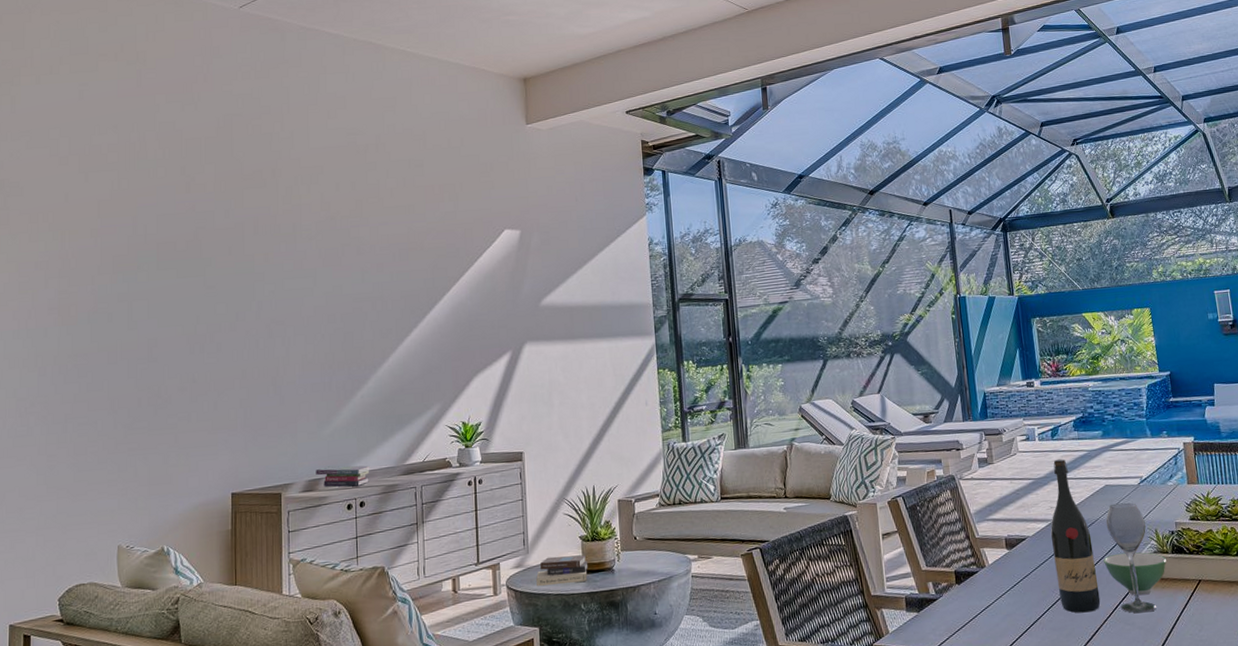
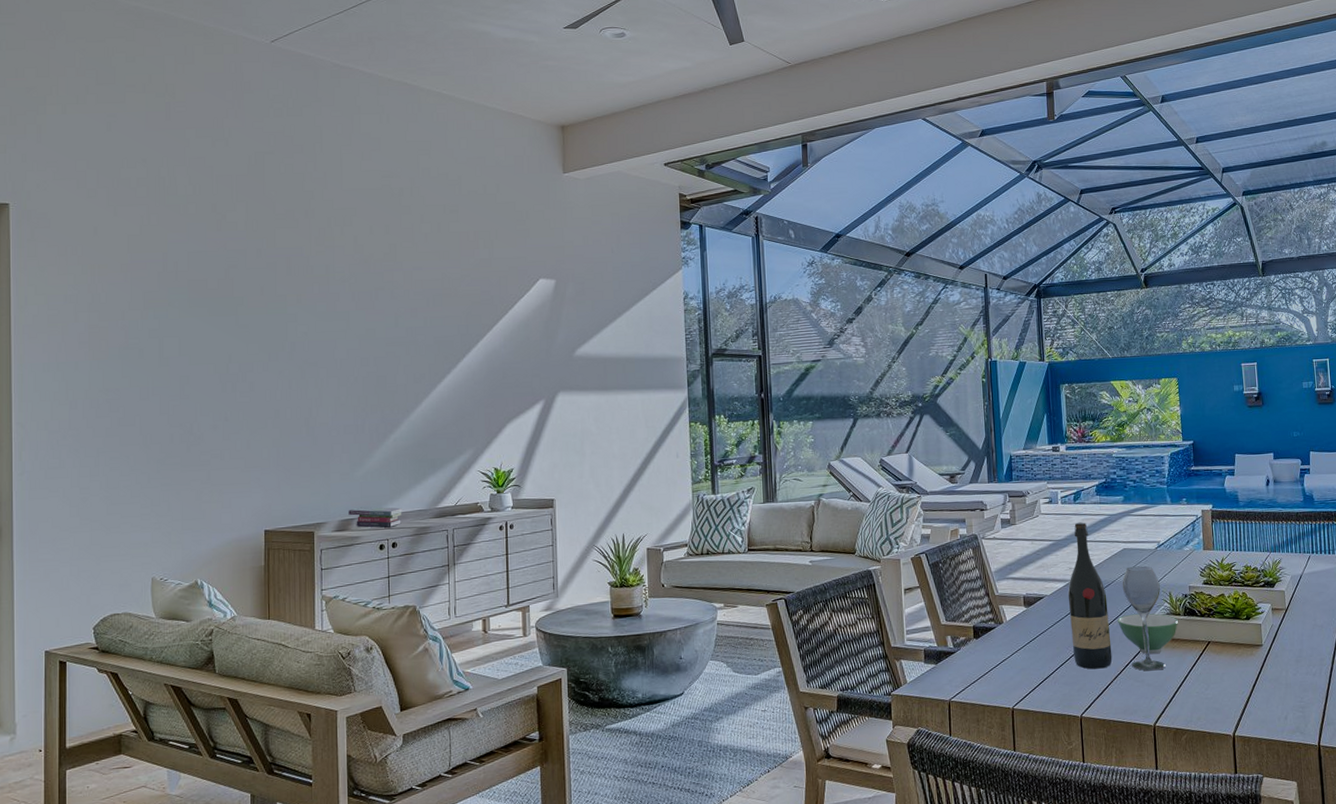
books: present [536,555,589,587] -> none [565,600,617,630]

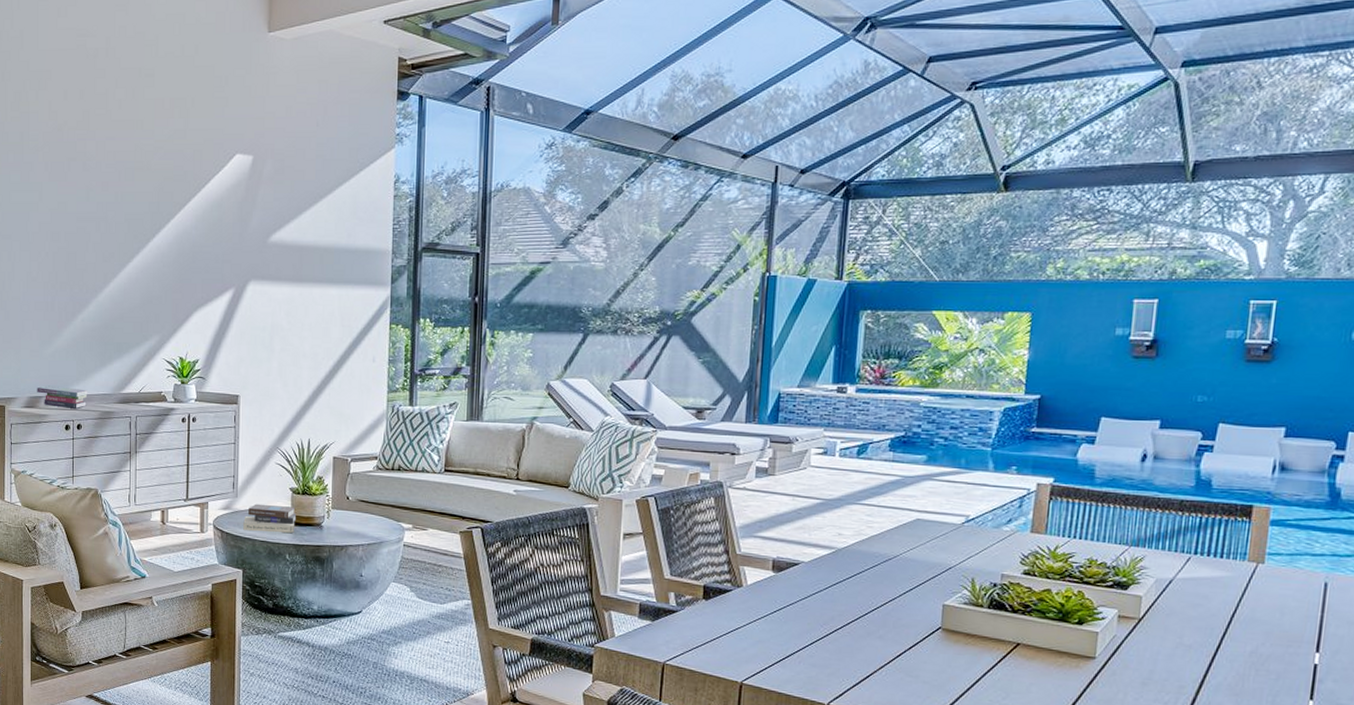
books: none [565,600,617,630] -> present [243,503,297,533]
wine bottle: present [1067,522,1113,669] -> none [828,481,885,655]
bowl: present [1117,613,1179,655] -> none [894,597,980,649]
wineglass: present [1122,566,1166,671] -> none [905,541,961,668]

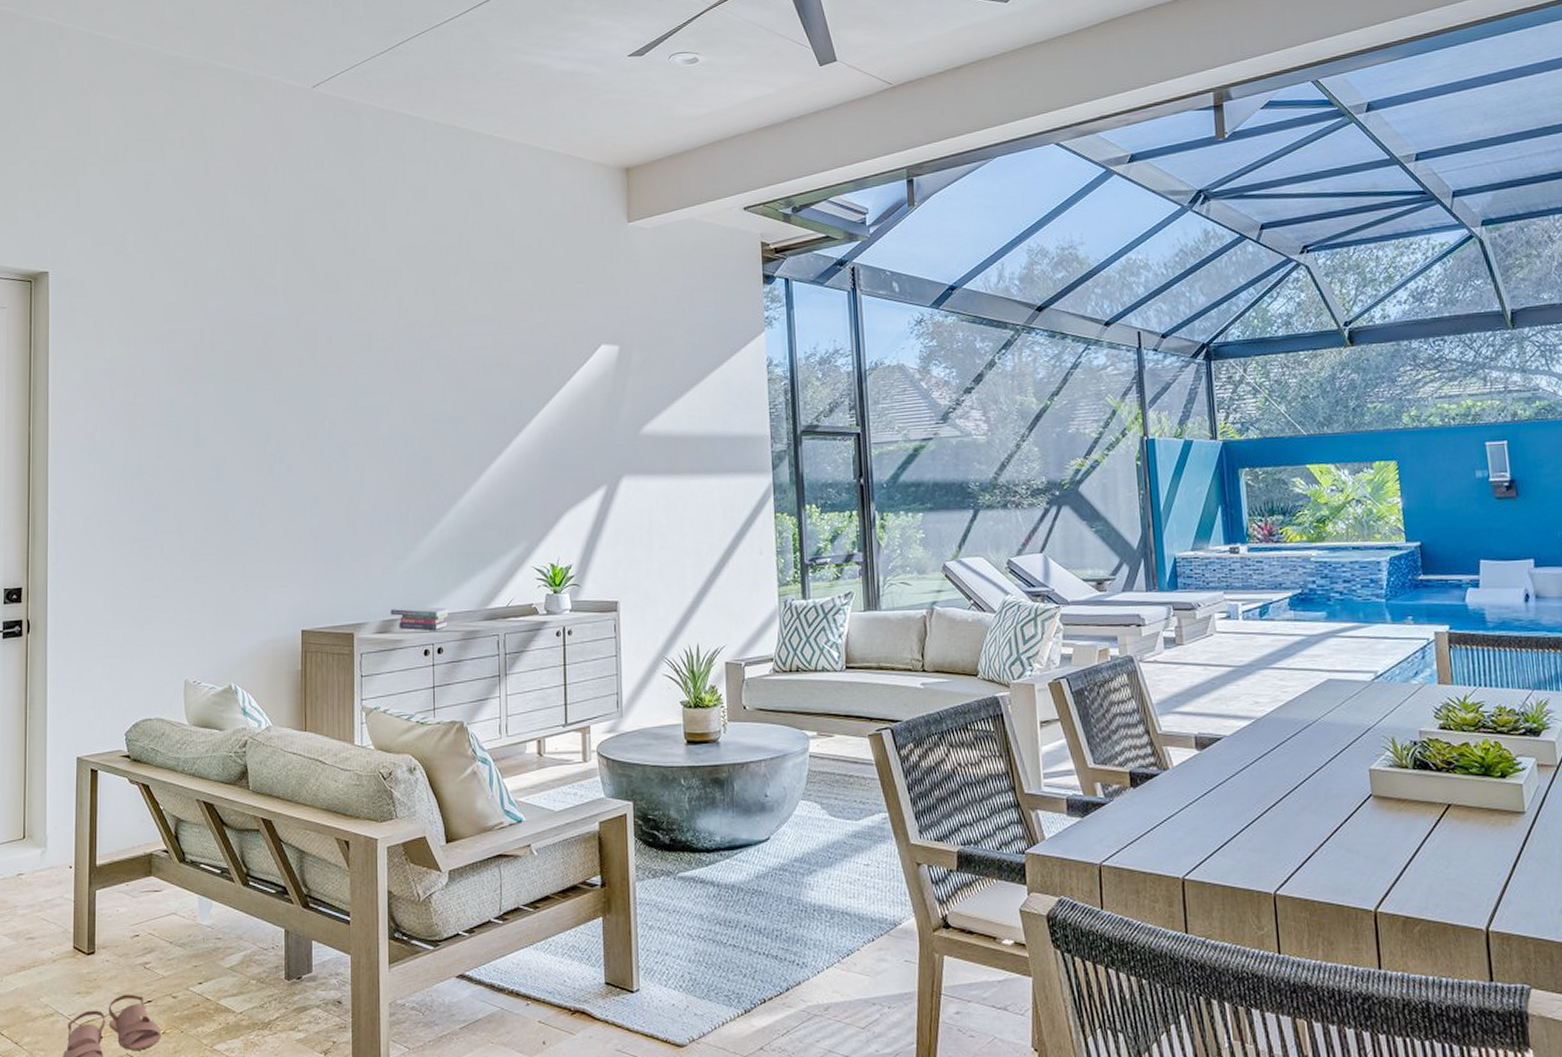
books: present [243,503,297,533] -> none [631,722,690,756]

